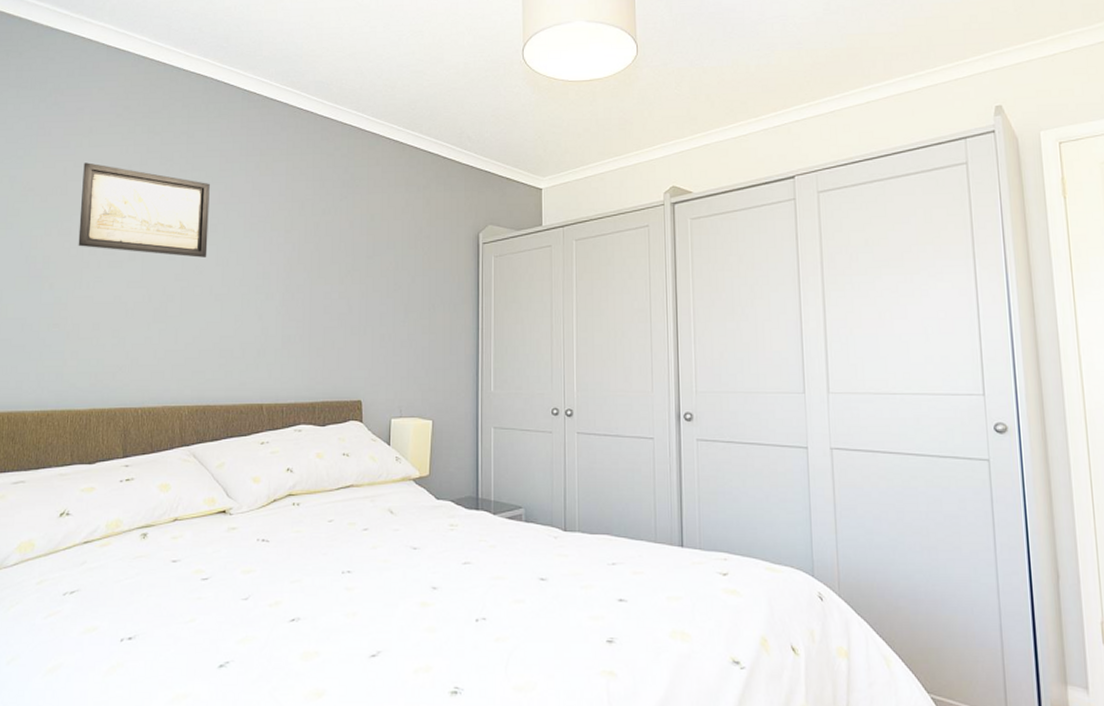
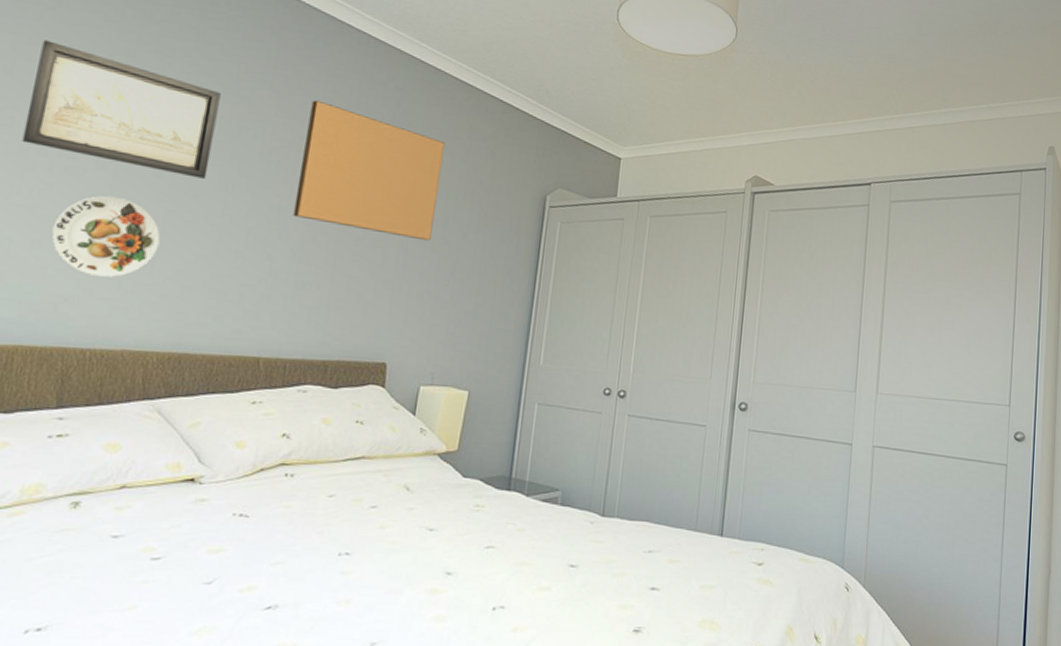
decorative plate: none [105,281,180,347] -> present [51,195,161,277]
writing board: none [274,177,388,288] -> present [293,100,446,241]

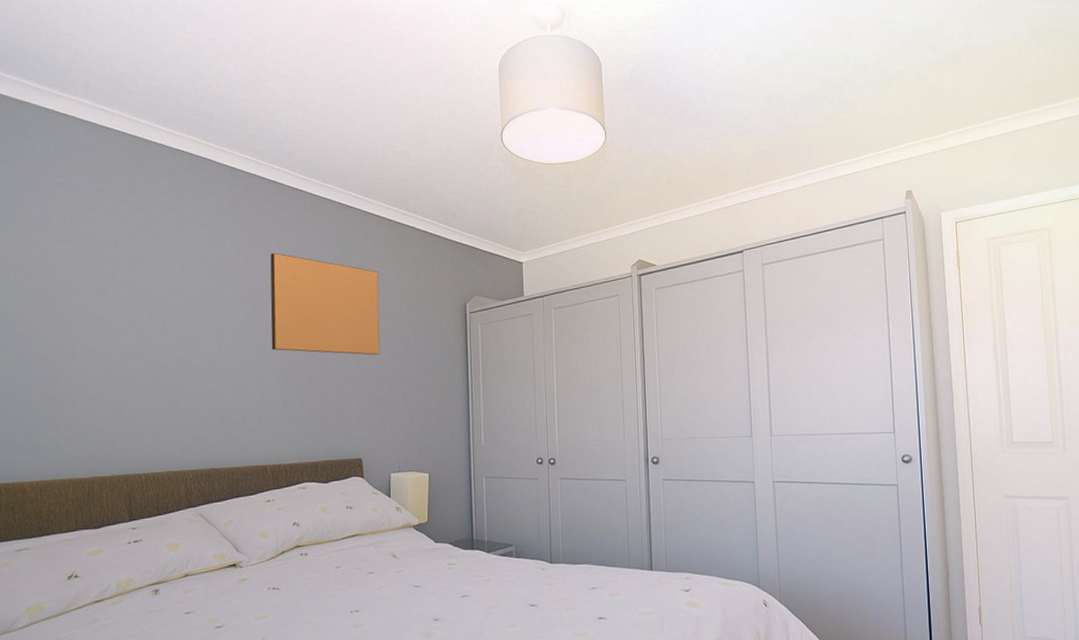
wall art: present [21,40,221,179] -> none [66,238,203,330]
decorative plate: present [51,195,161,277] -> none [101,353,178,417]

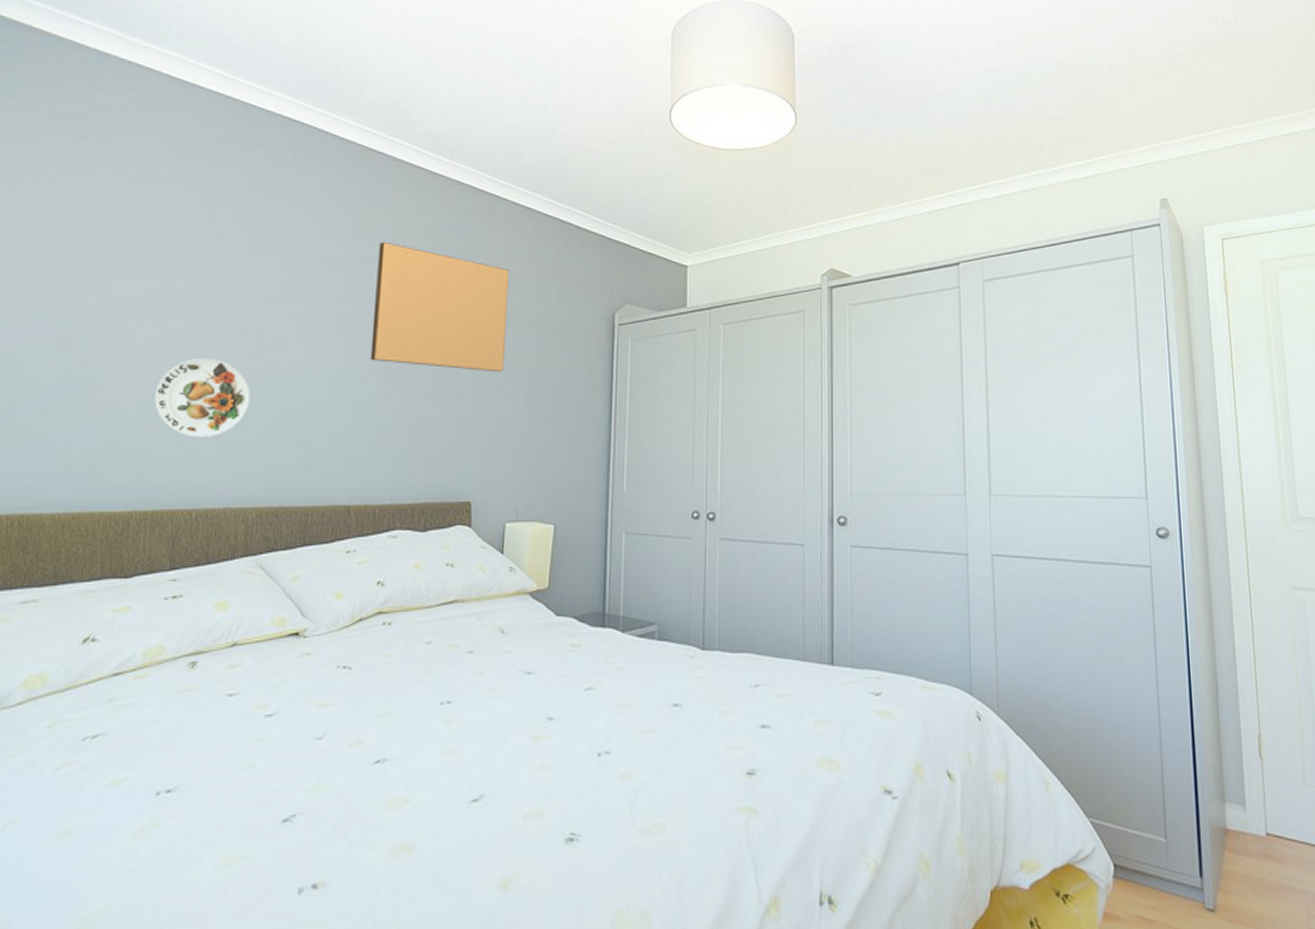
decorative plate: none [101,353,178,417] -> present [154,357,251,437]

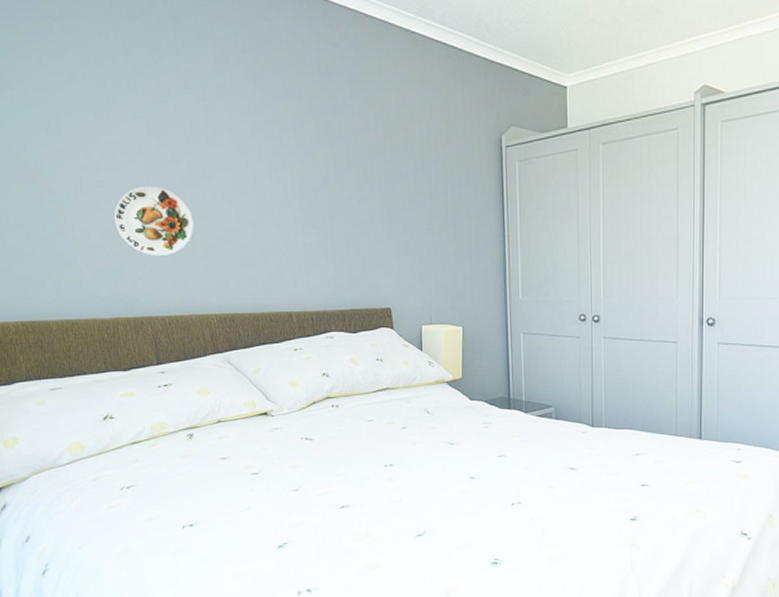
writing board: present [370,241,510,373] -> none [281,71,407,194]

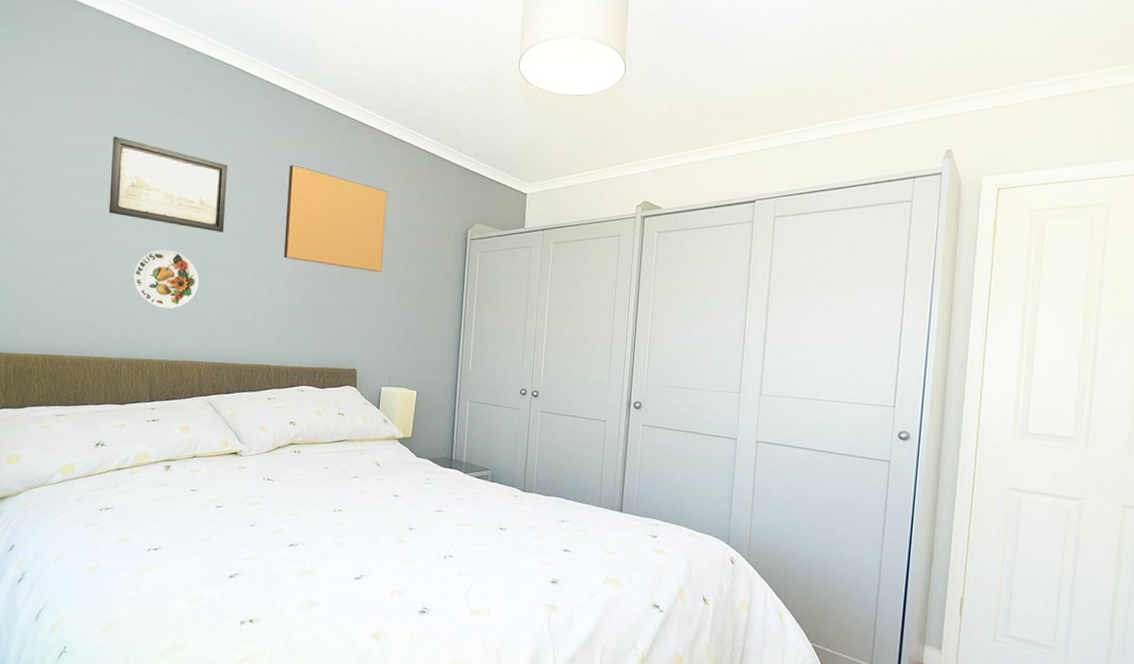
wall art: none [60,51,214,161] -> present [109,136,228,232]
writing board: none [281,71,407,194] -> present [283,164,388,273]

